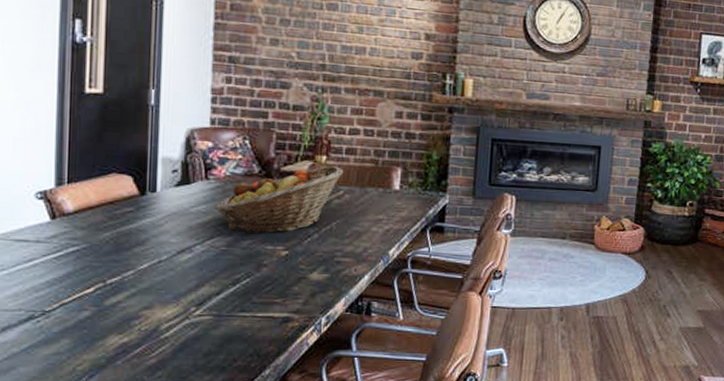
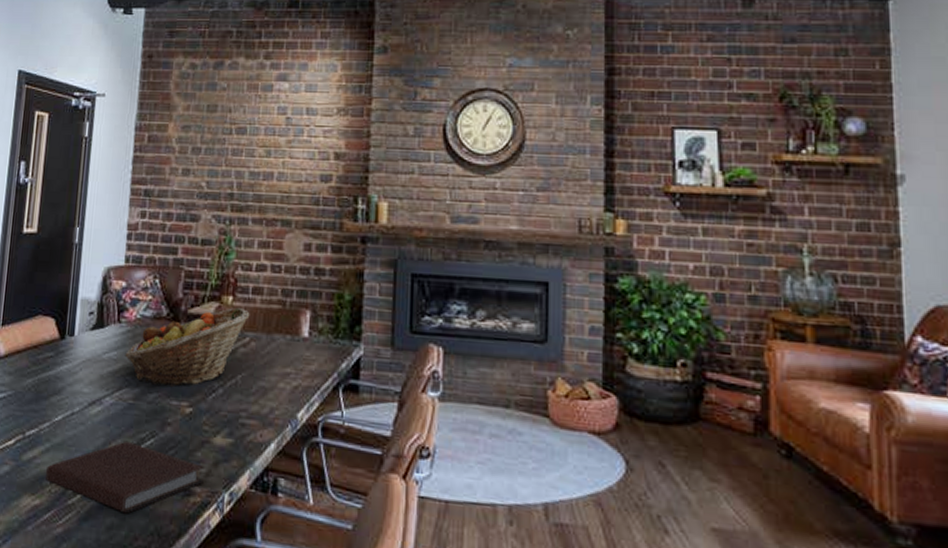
notebook: none [134,281,302,342] -> present [46,440,204,514]

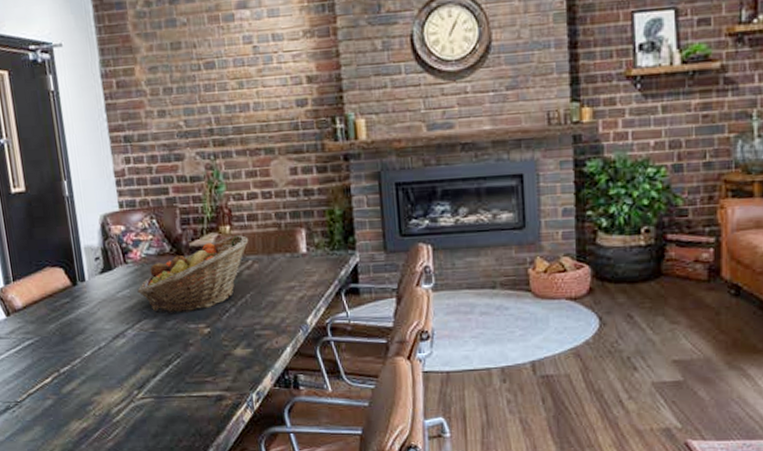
notebook: present [46,440,204,514] -> none [87,364,232,423]

